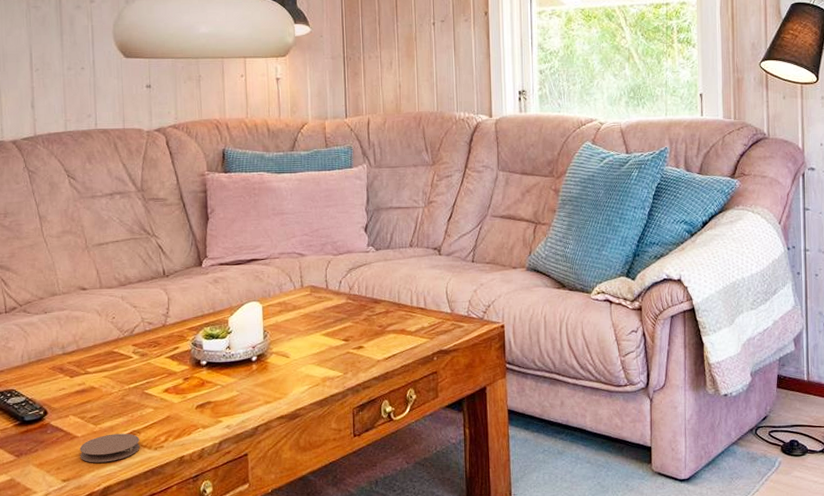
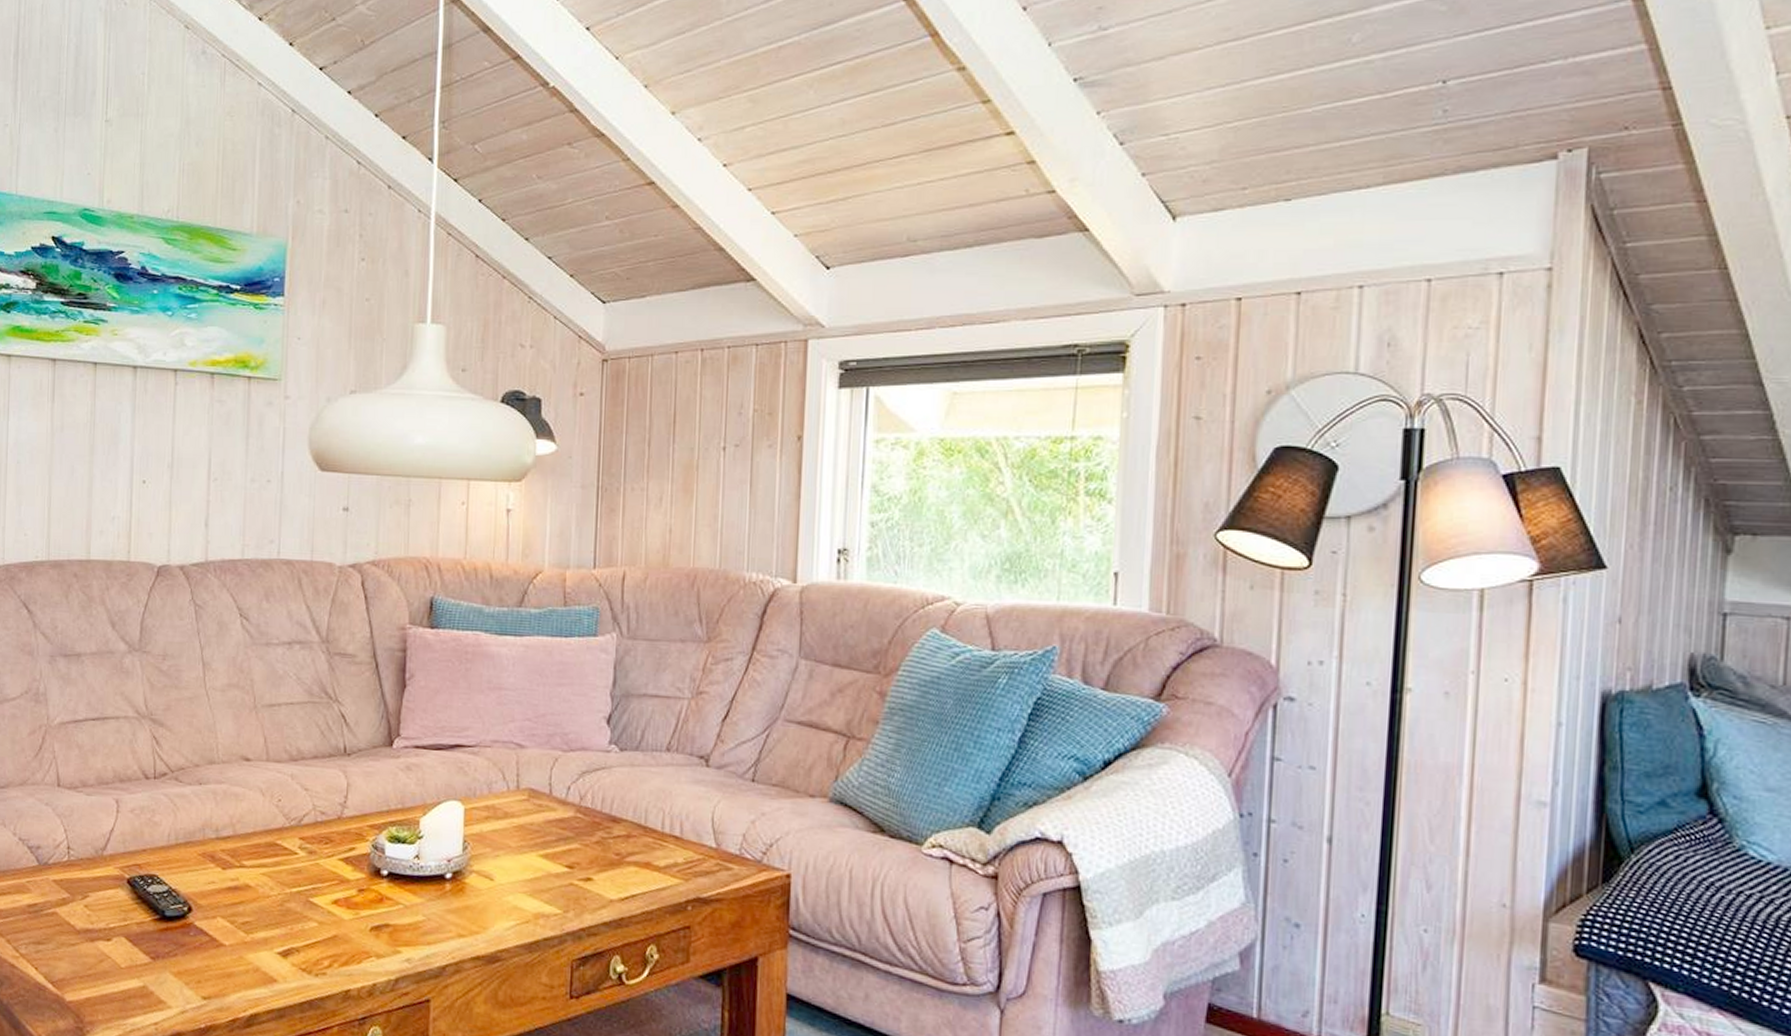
coaster: present [79,433,140,463] -> none [225,947,298,983]

